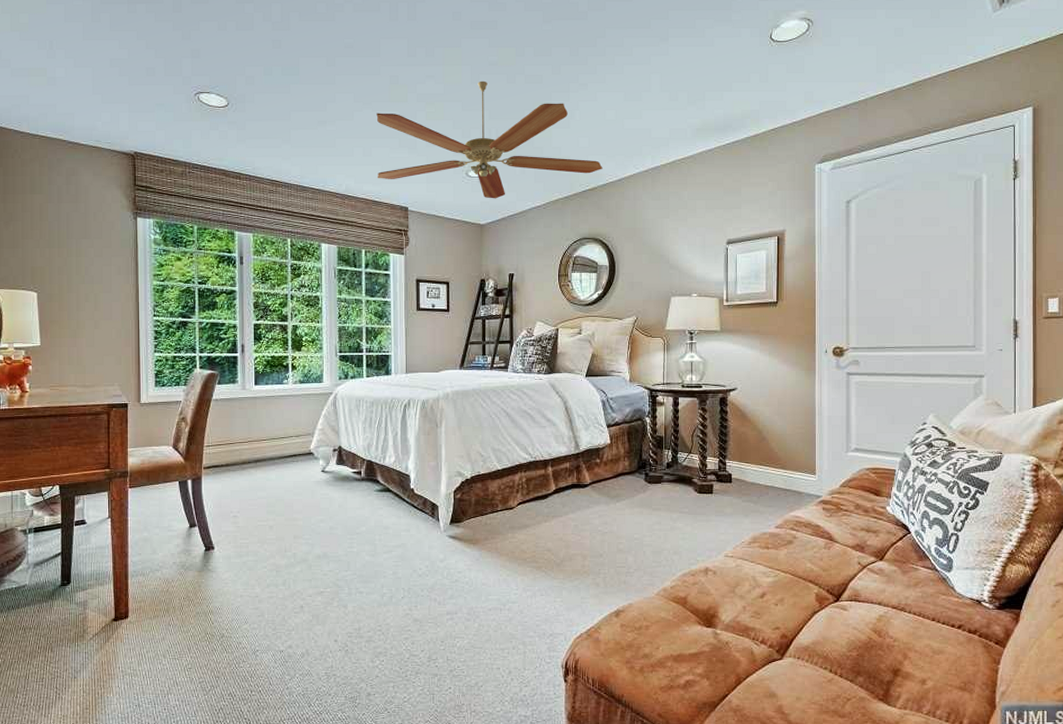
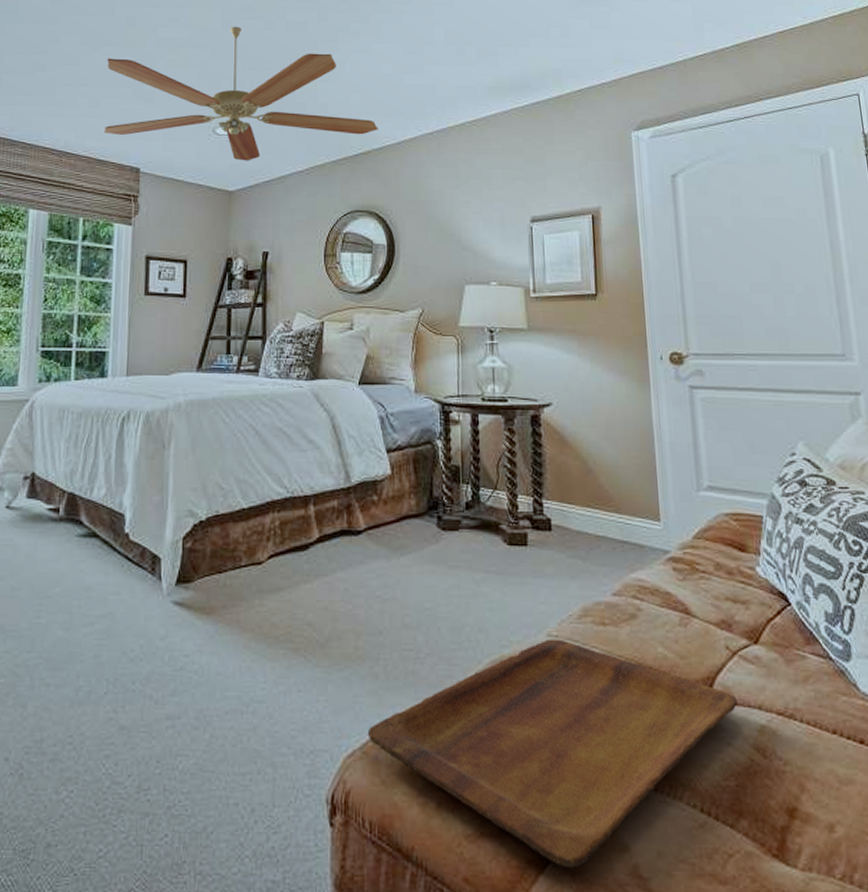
tray: none [591,558,863,708] -> present [367,639,737,869]

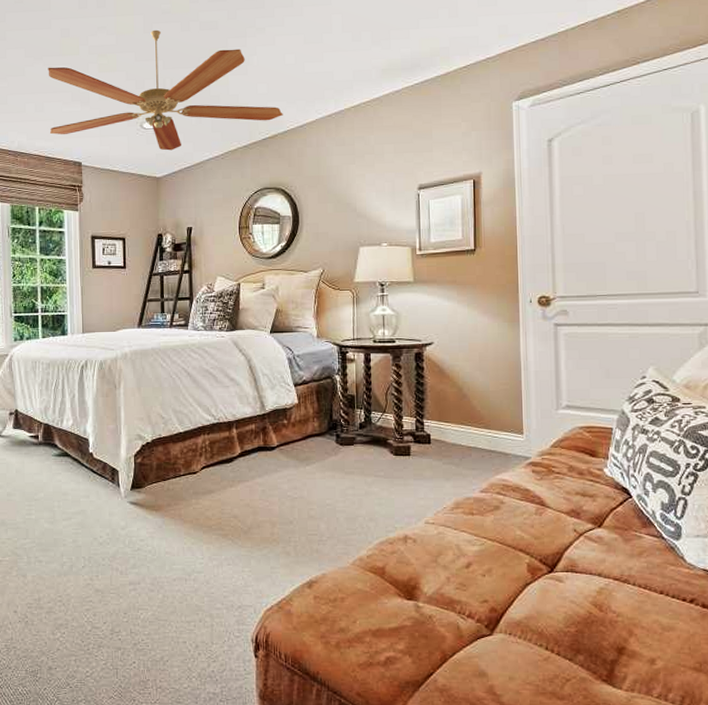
tray: present [367,639,737,869] -> none [282,525,581,688]

